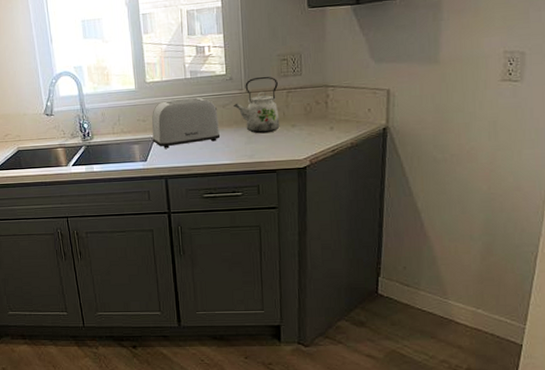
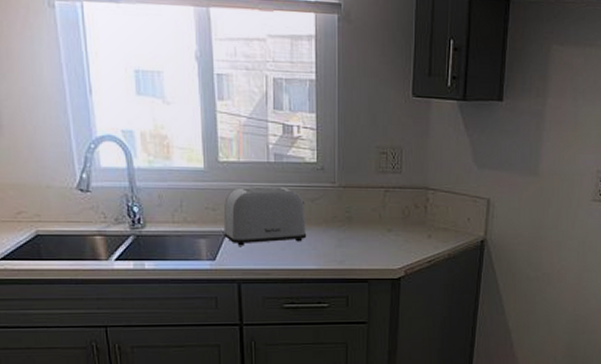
kettle: present [234,76,280,134] -> none [324,169,375,237]

